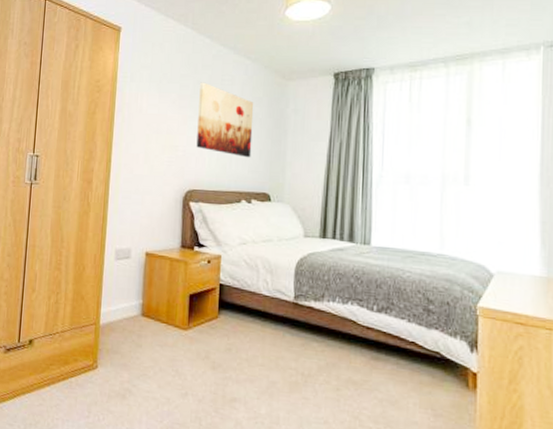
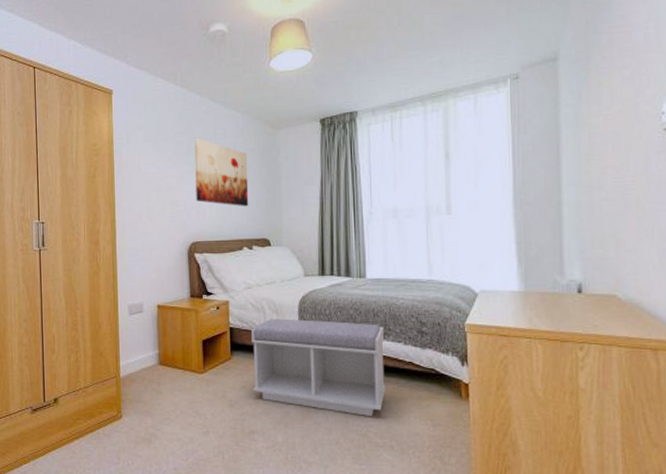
bench: none [239,279,387,398] -> present [251,318,386,417]

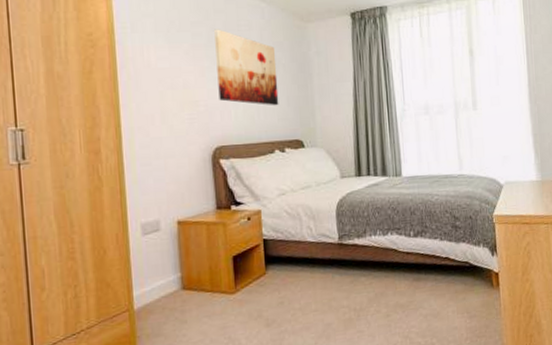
bench: present [251,318,386,417] -> none [287,222,425,318]

